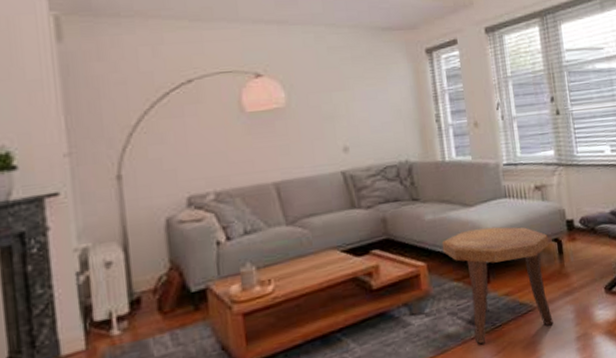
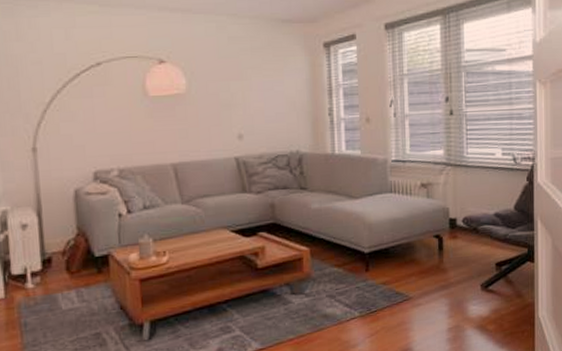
side table: present [441,226,553,344] -> none [325,219,430,326]

